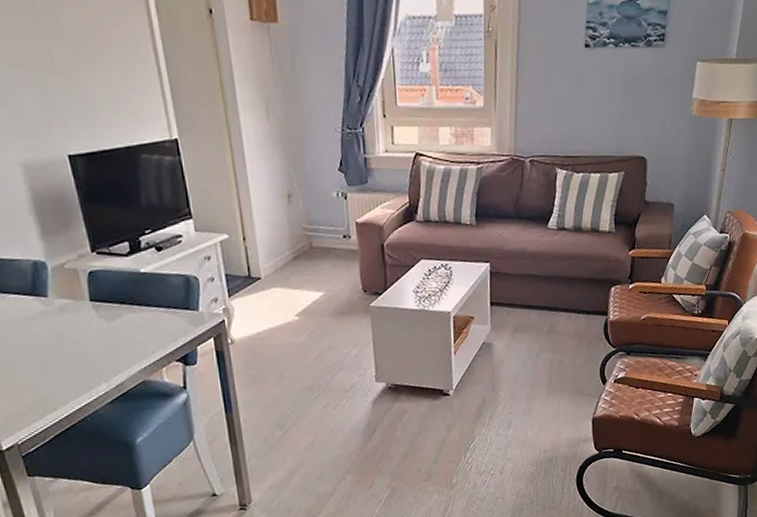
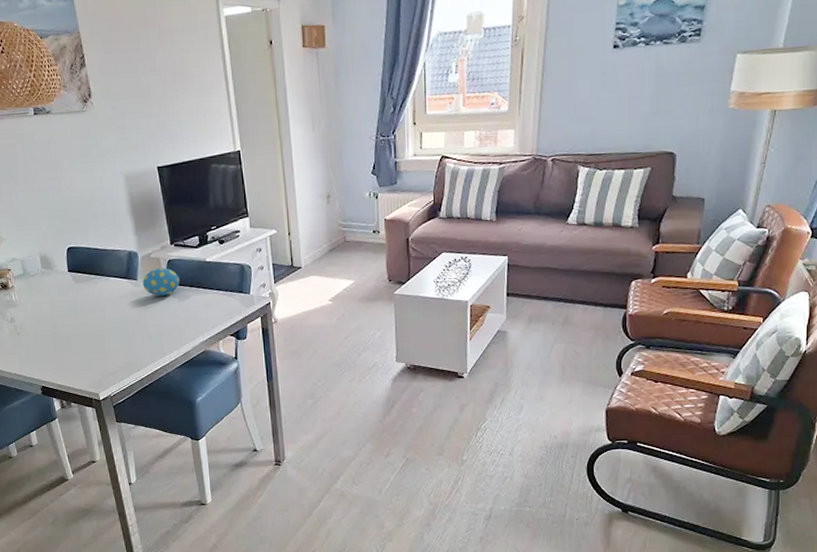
decorative egg: none [54,281,106,317] -> present [142,267,180,297]

